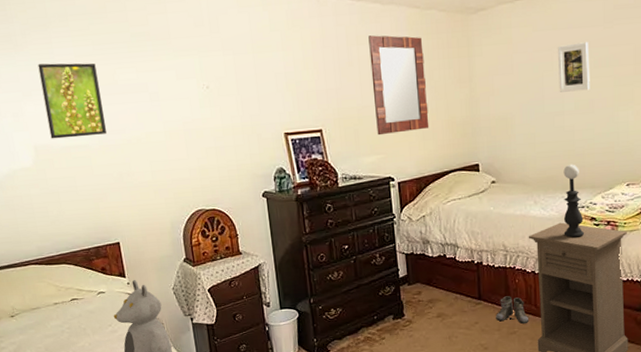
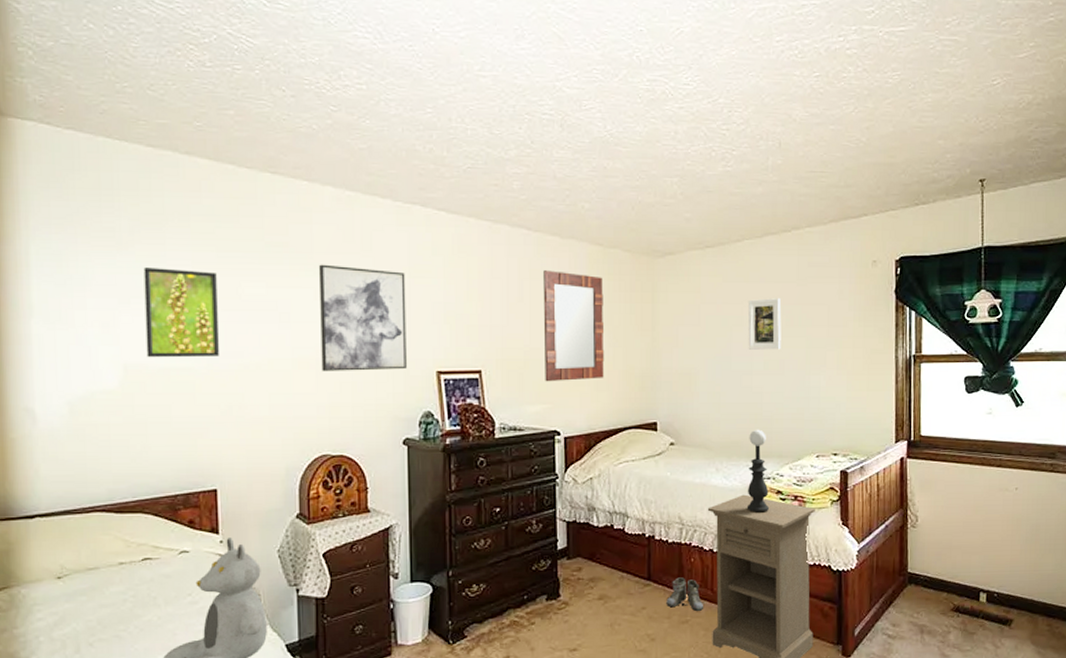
wall art: none [177,48,259,140] -> present [319,264,407,371]

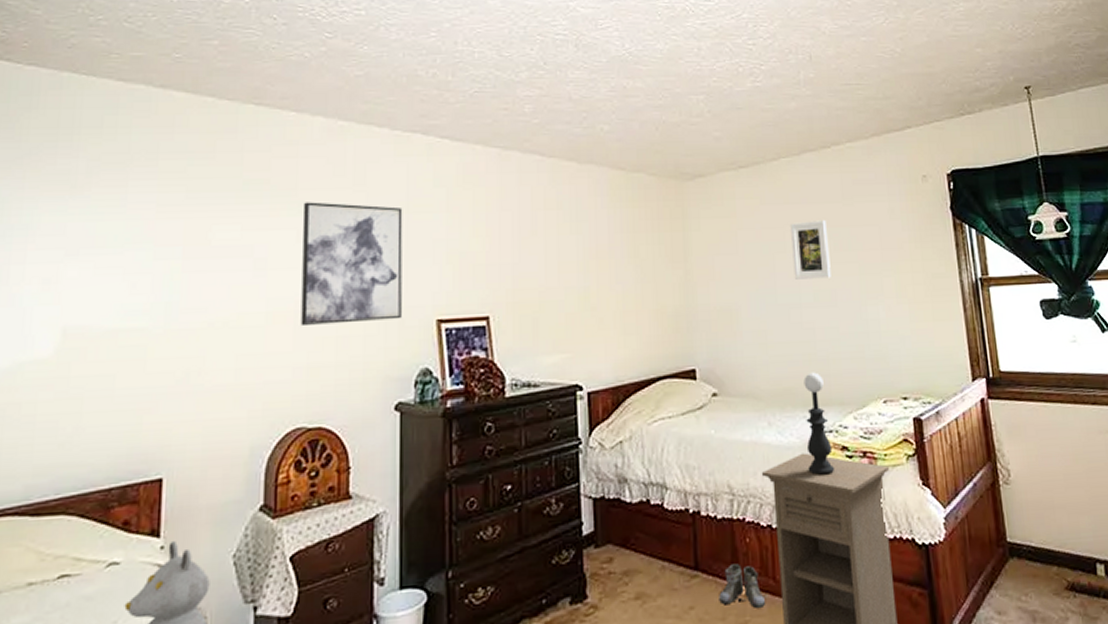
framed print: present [143,268,220,358] -> none [92,213,184,318]
home mirror: present [543,270,605,382] -> none [559,199,632,327]

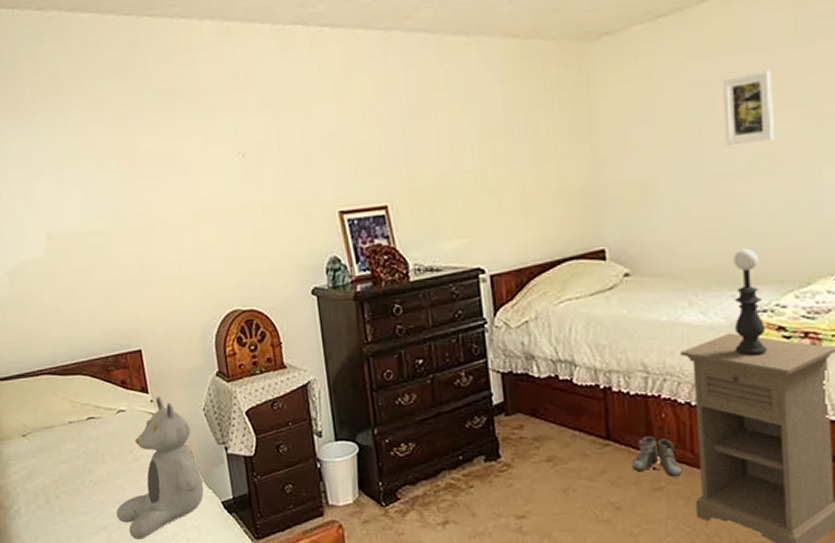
wall art: present [301,202,403,325] -> none [207,104,307,222]

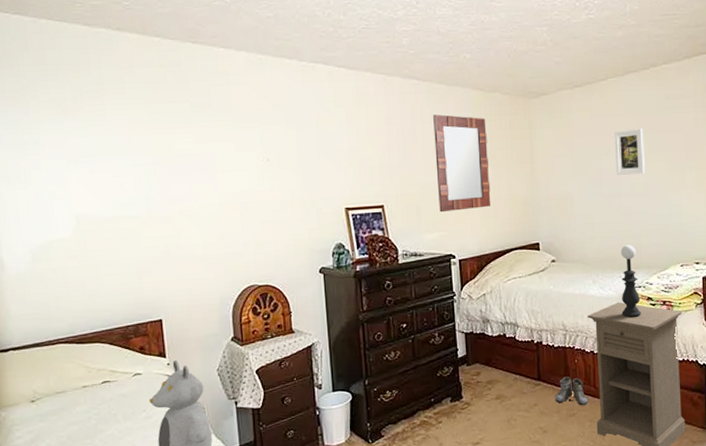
home mirror: none [448,76,534,212] -> present [433,114,491,213]

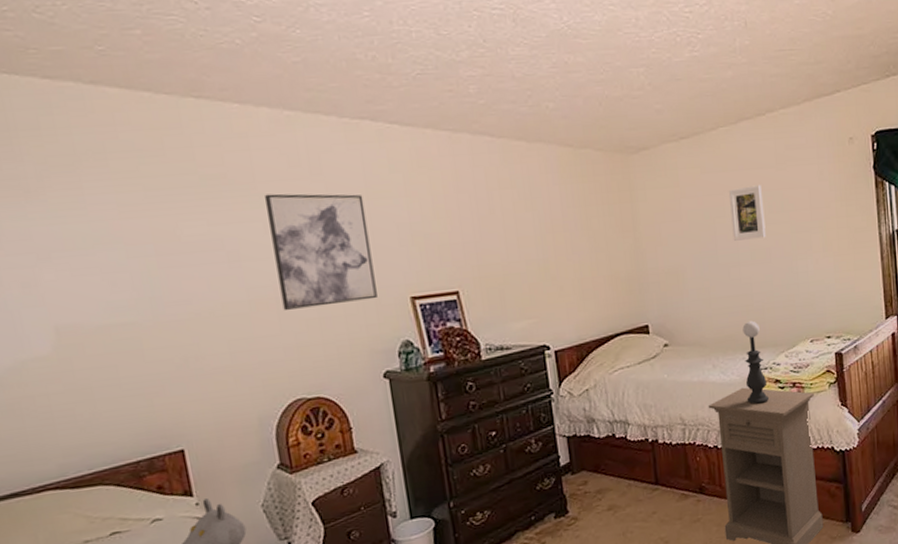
wall art: none [238,120,319,213] -> present [265,193,377,310]
home mirror: present [433,114,491,213] -> none [513,177,590,296]
boots: present [555,376,589,406] -> none [676,477,715,509]

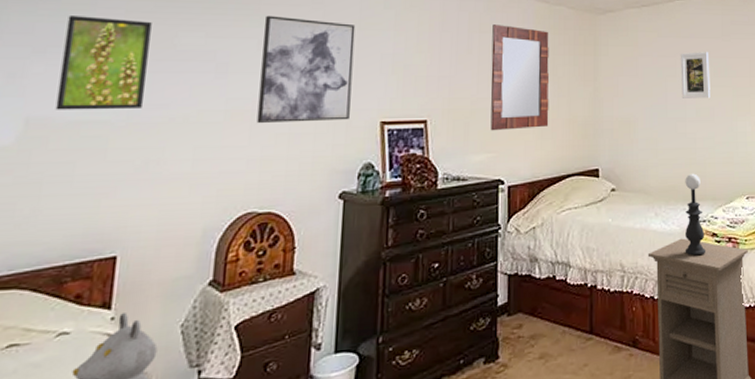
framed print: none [61,214,166,316] -> present [55,16,152,110]
home mirror: none [513,177,590,296] -> present [490,24,549,131]

